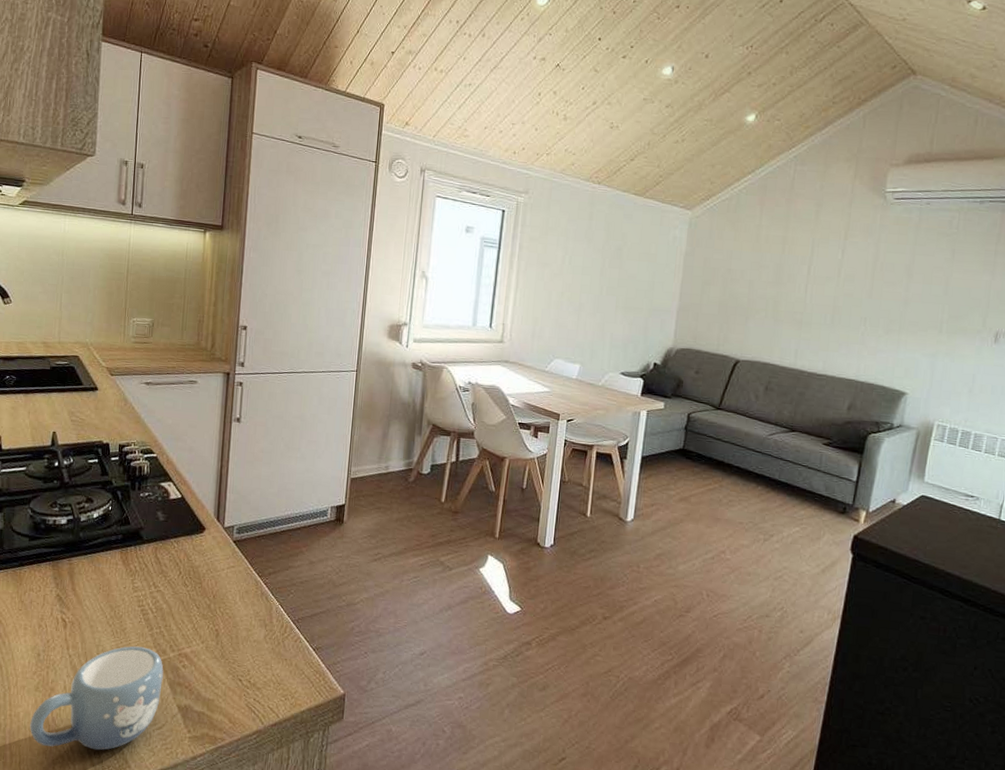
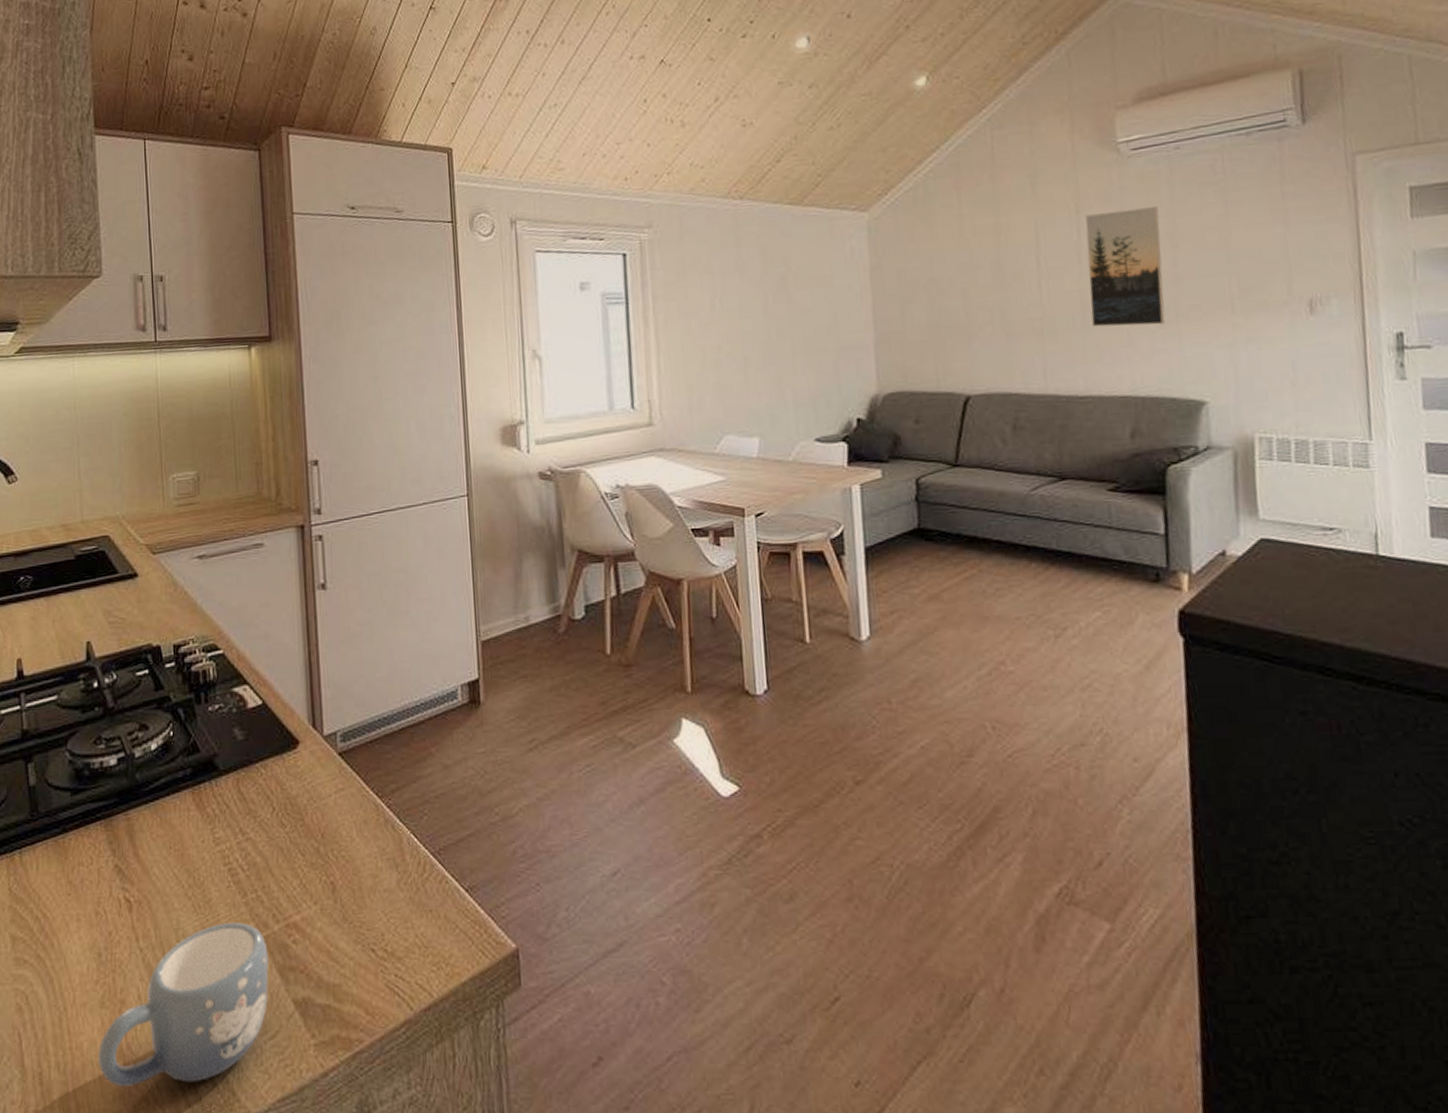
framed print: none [837,242,904,332] -> present [1085,207,1166,327]

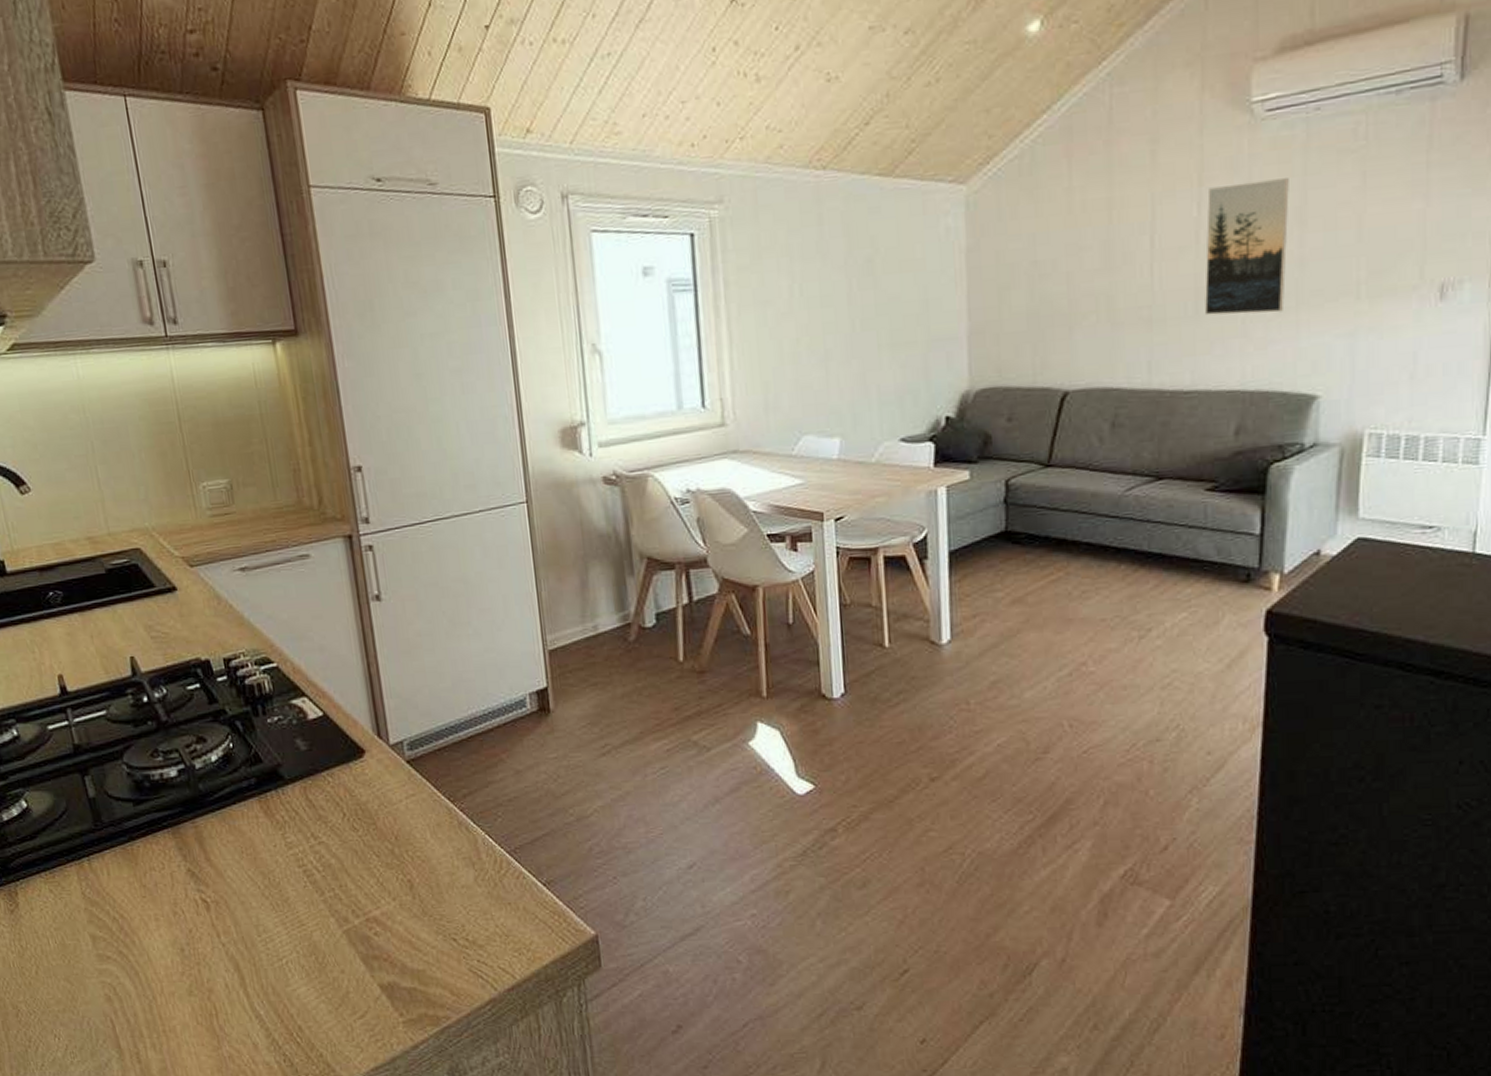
mug: present [98,922,269,1088] -> none [191,918,355,1063]

